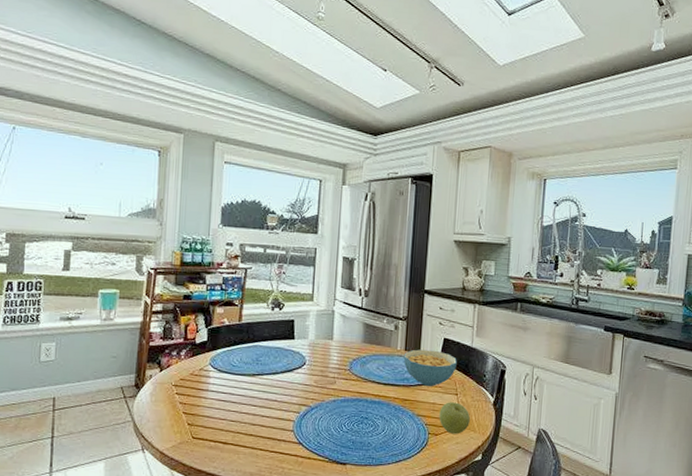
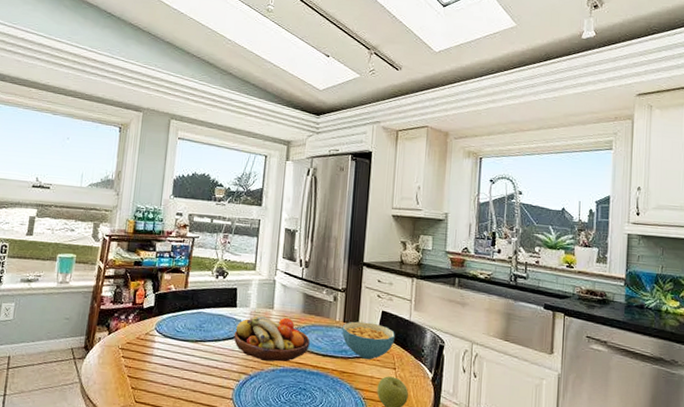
fruit bowl: none [292,346,371,392] -> present [233,315,310,362]

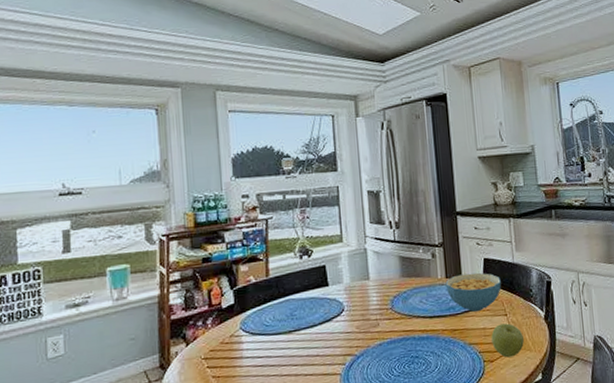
fruit bowl: present [233,315,310,362] -> none [330,285,415,337]

